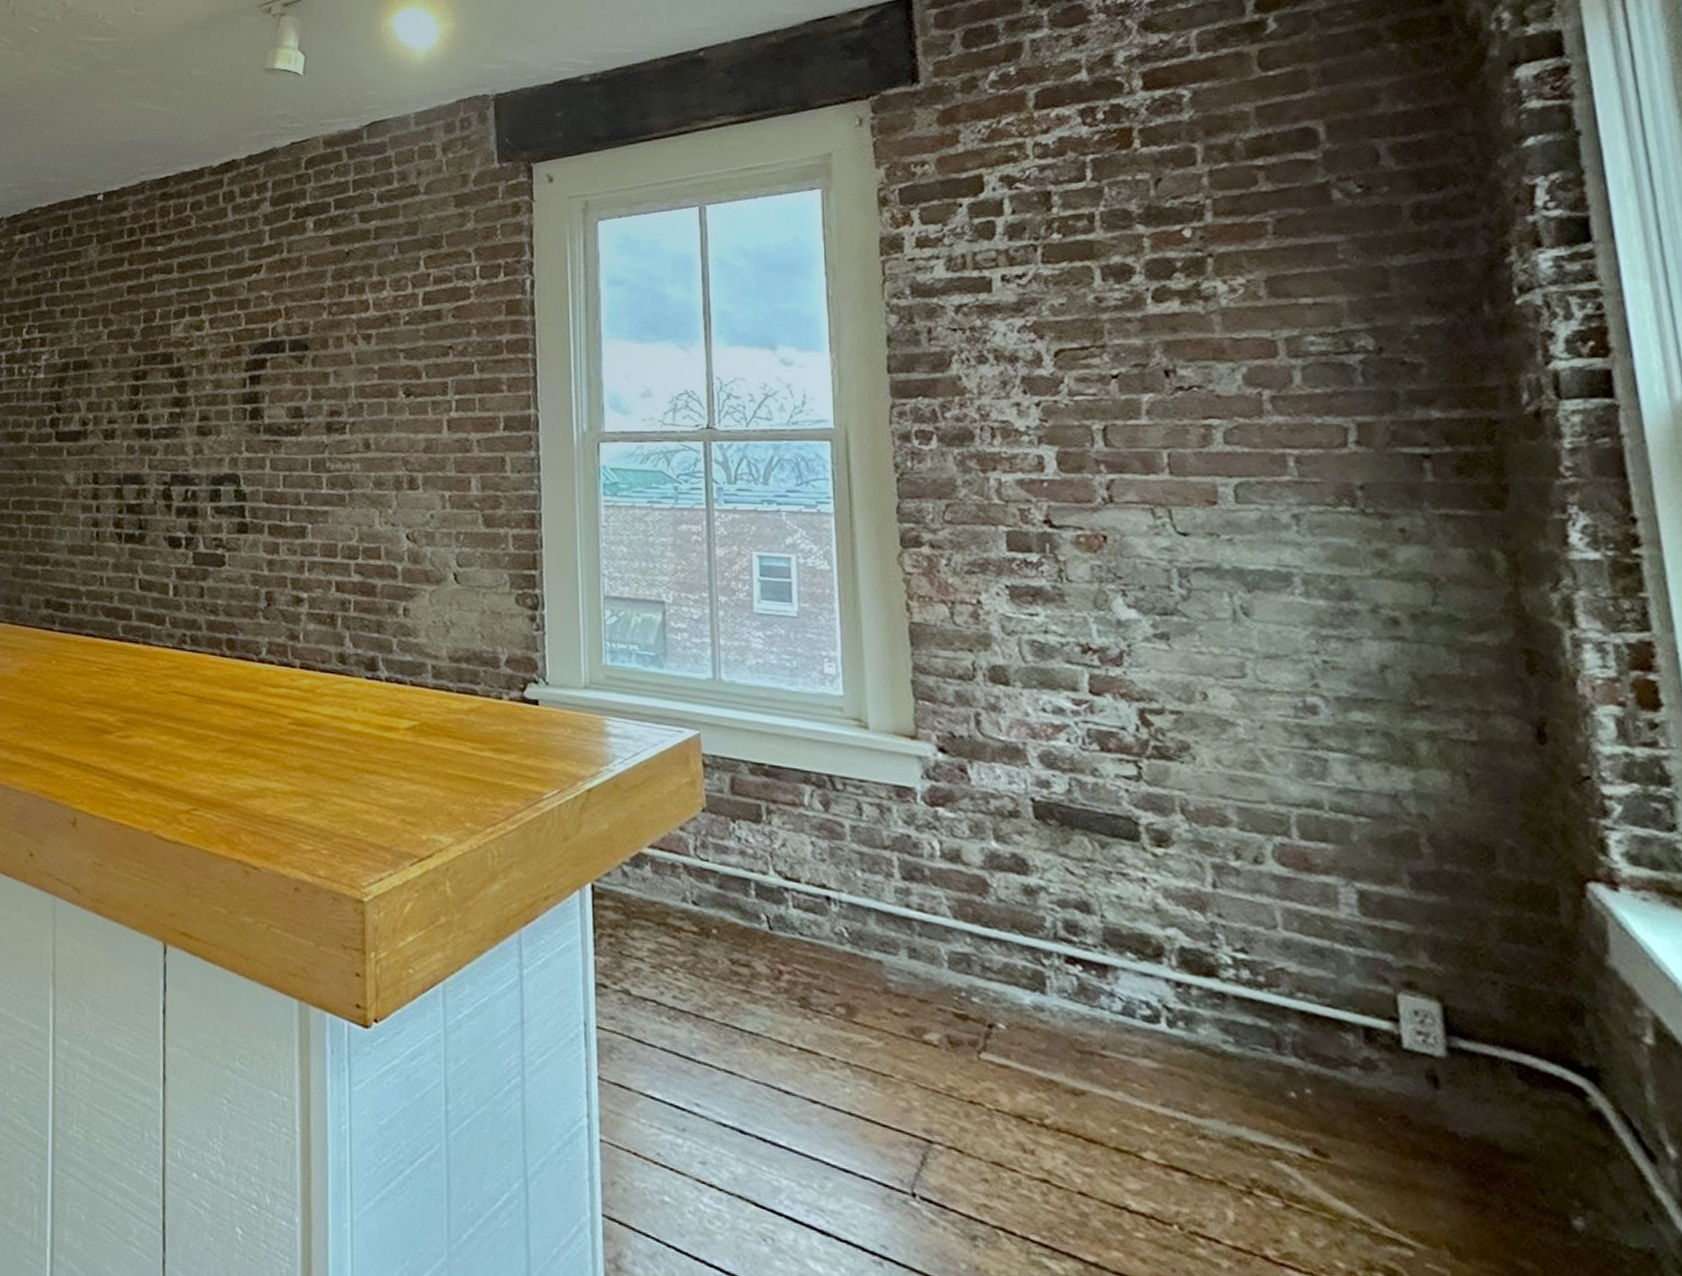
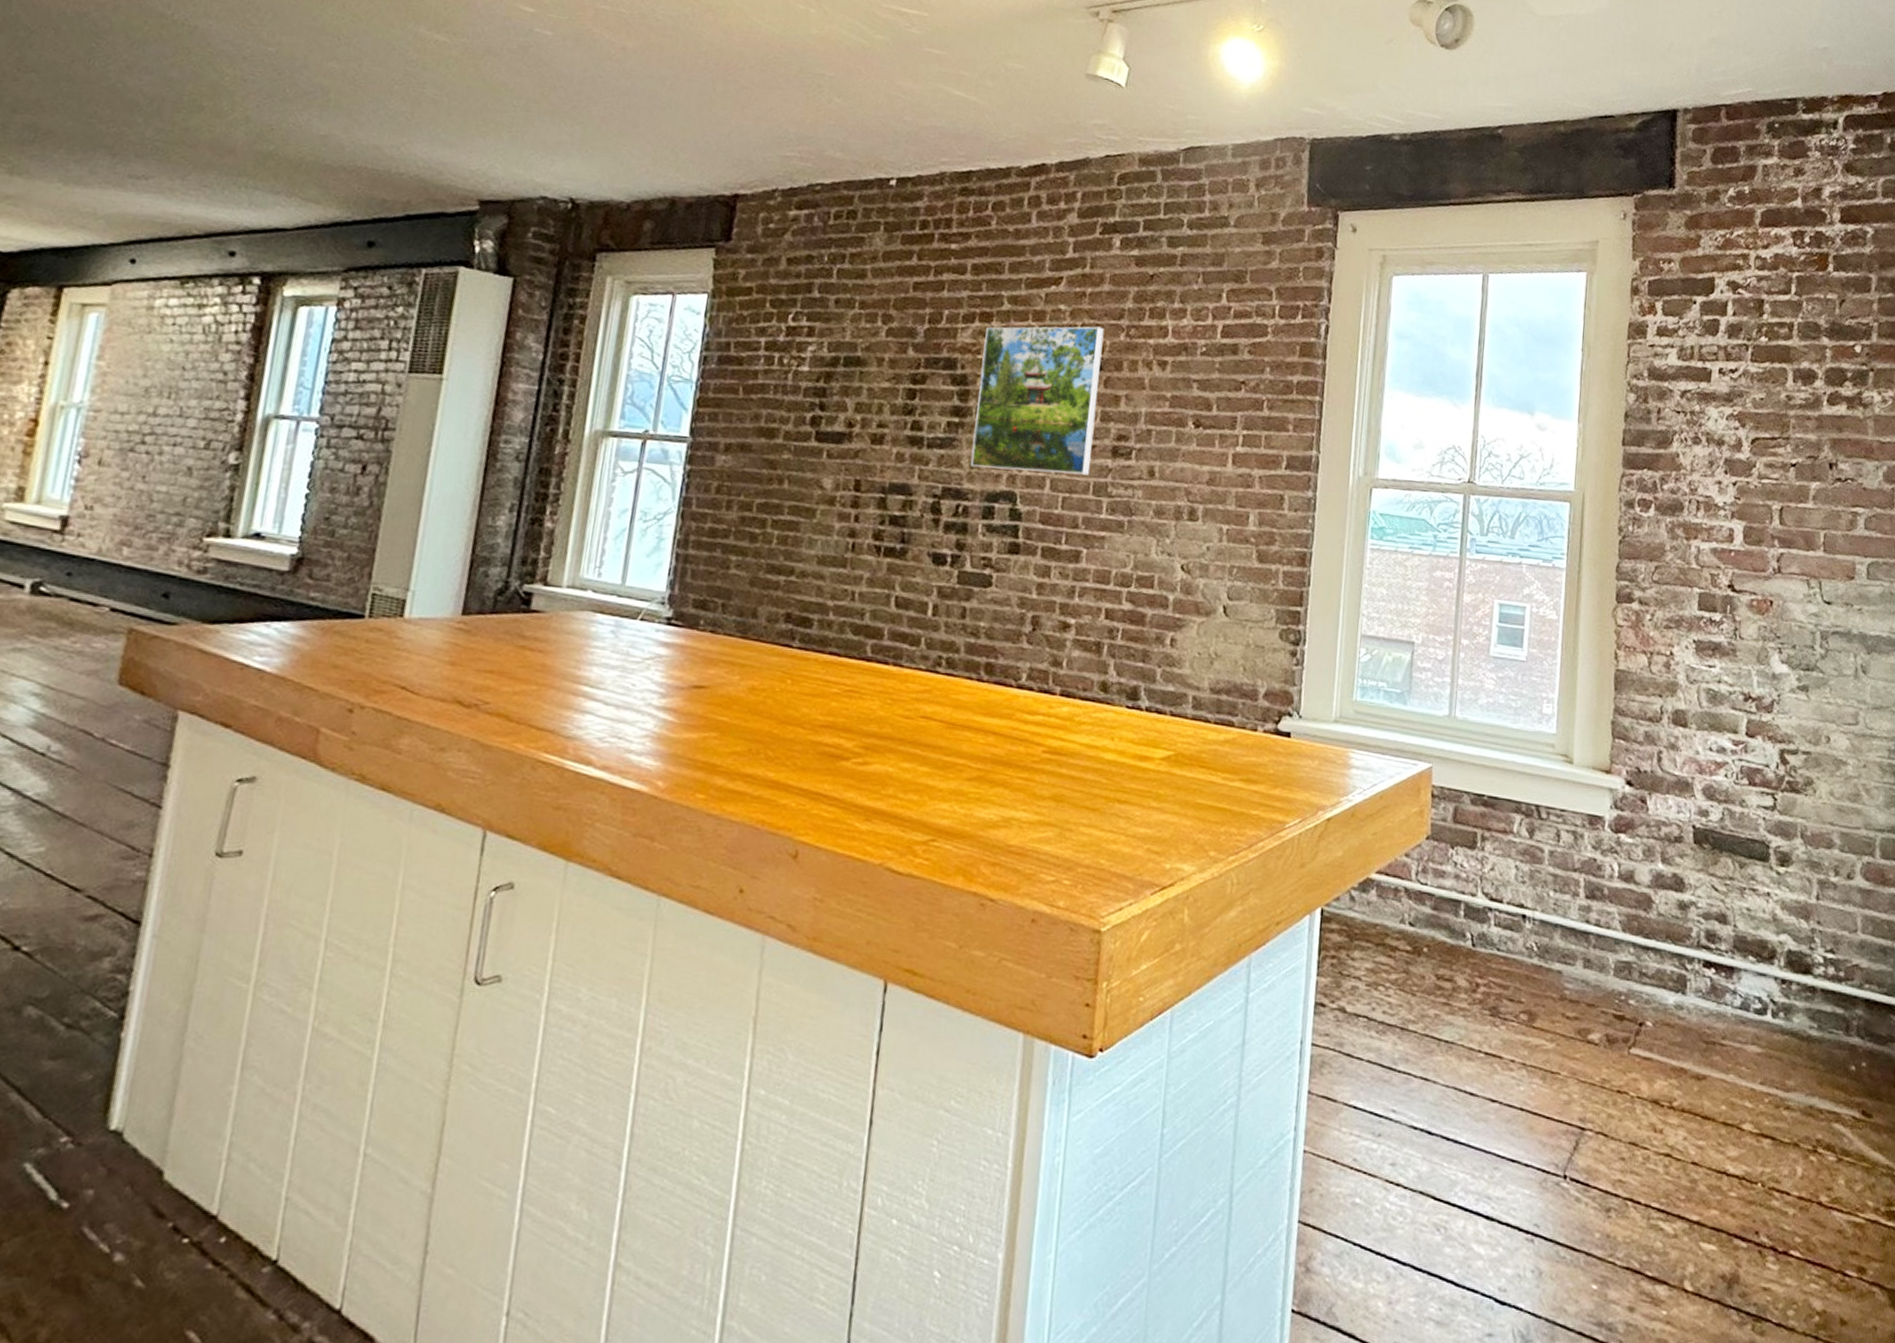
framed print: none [194,308,307,454] -> present [970,326,1105,475]

